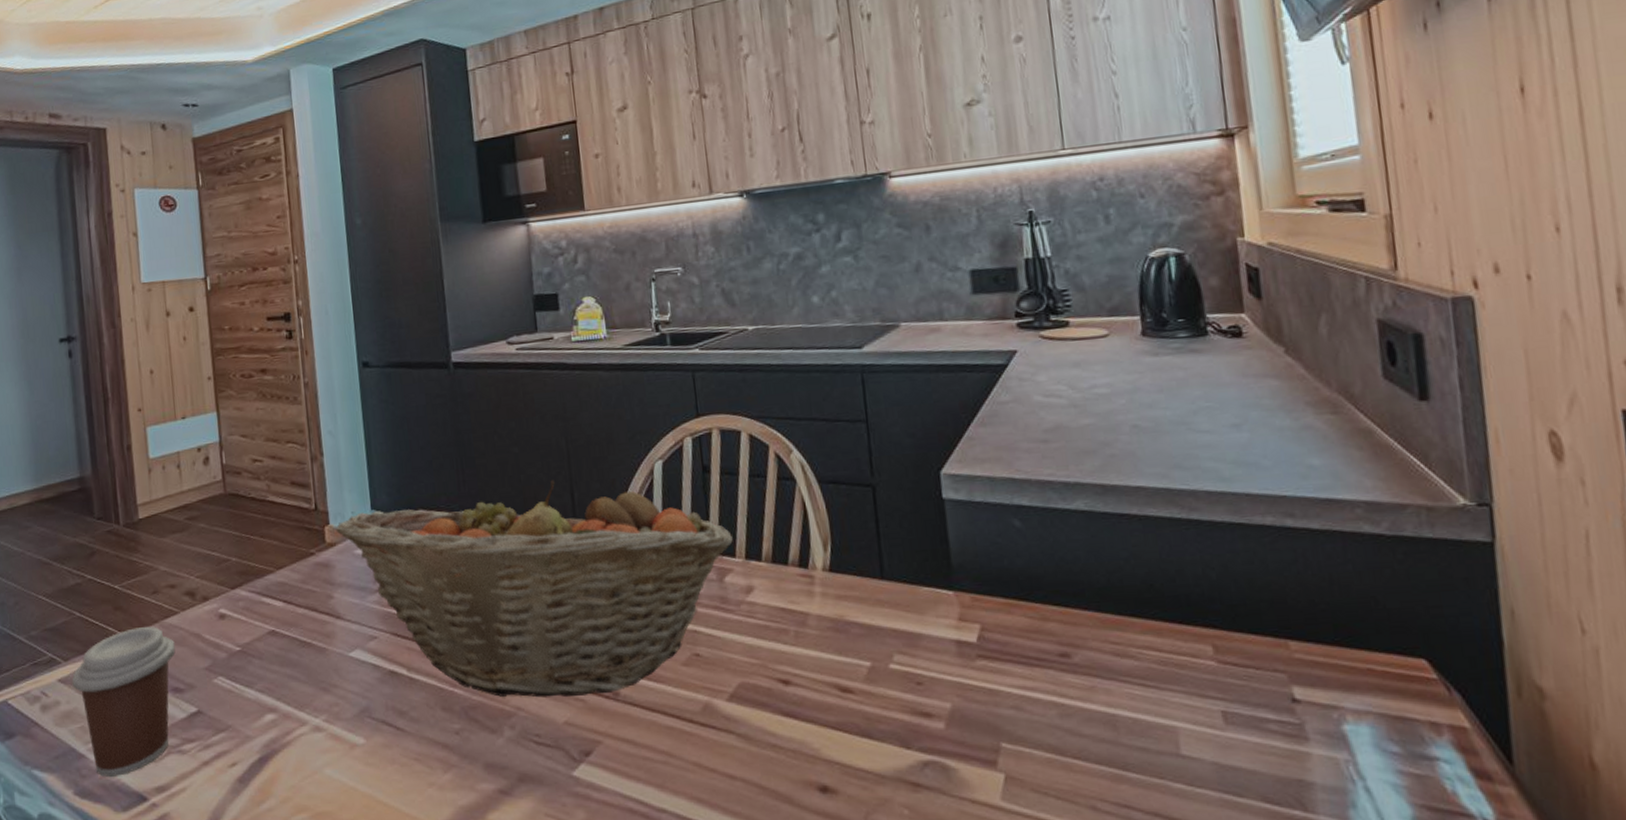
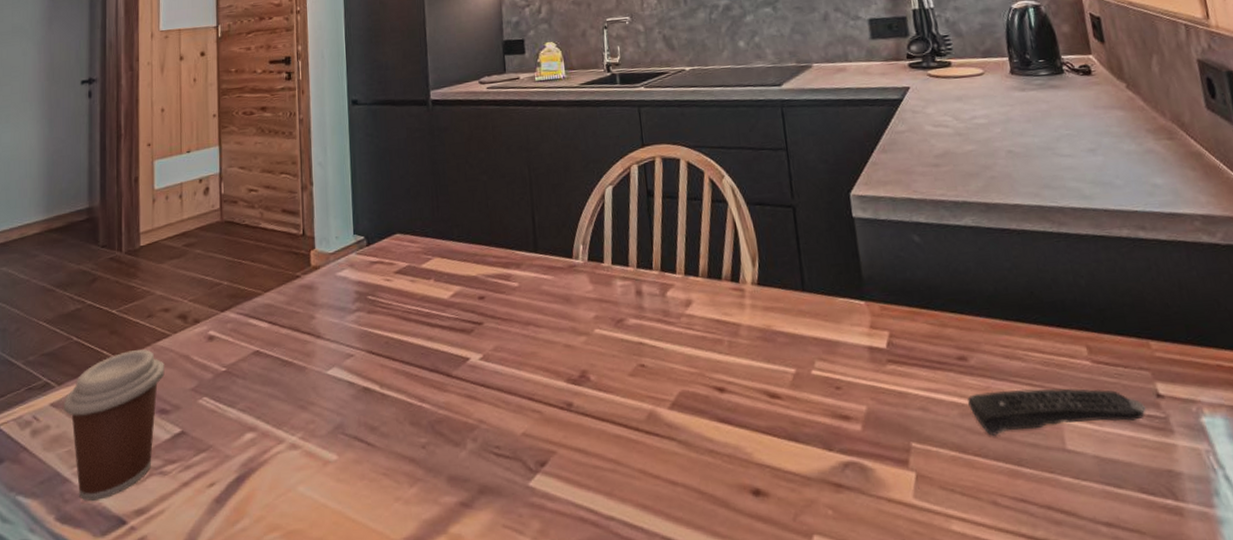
fruit basket: present [335,479,733,698] -> none [320,204,674,411]
remote control: none [1069,689,1278,738] -> present [968,388,1146,436]

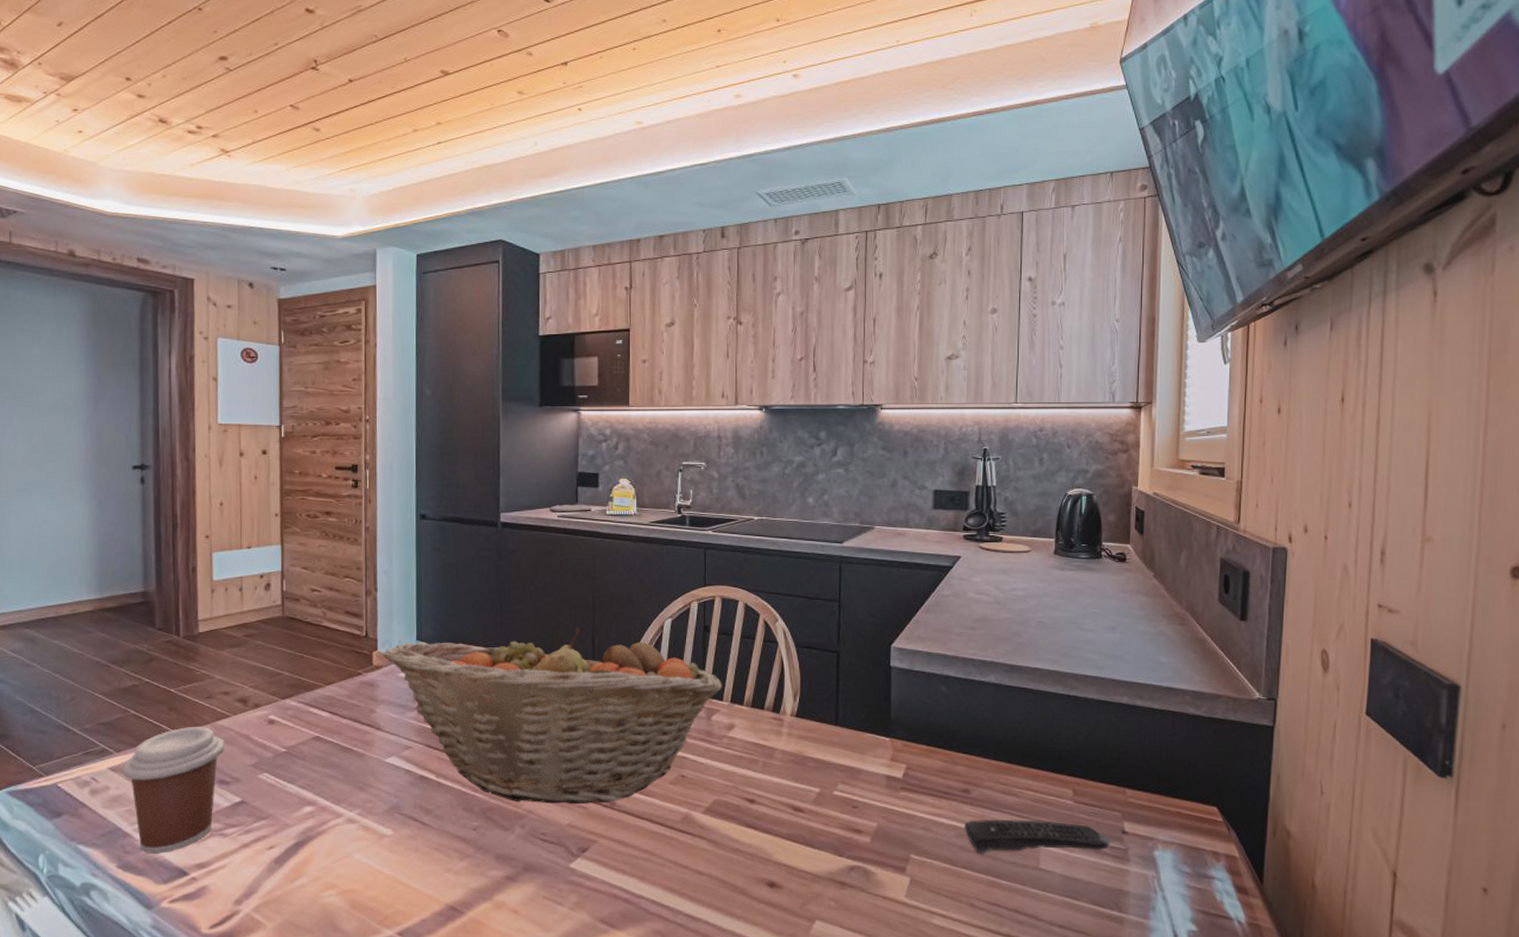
fruit basket: none [320,204,674,411] -> present [382,627,722,804]

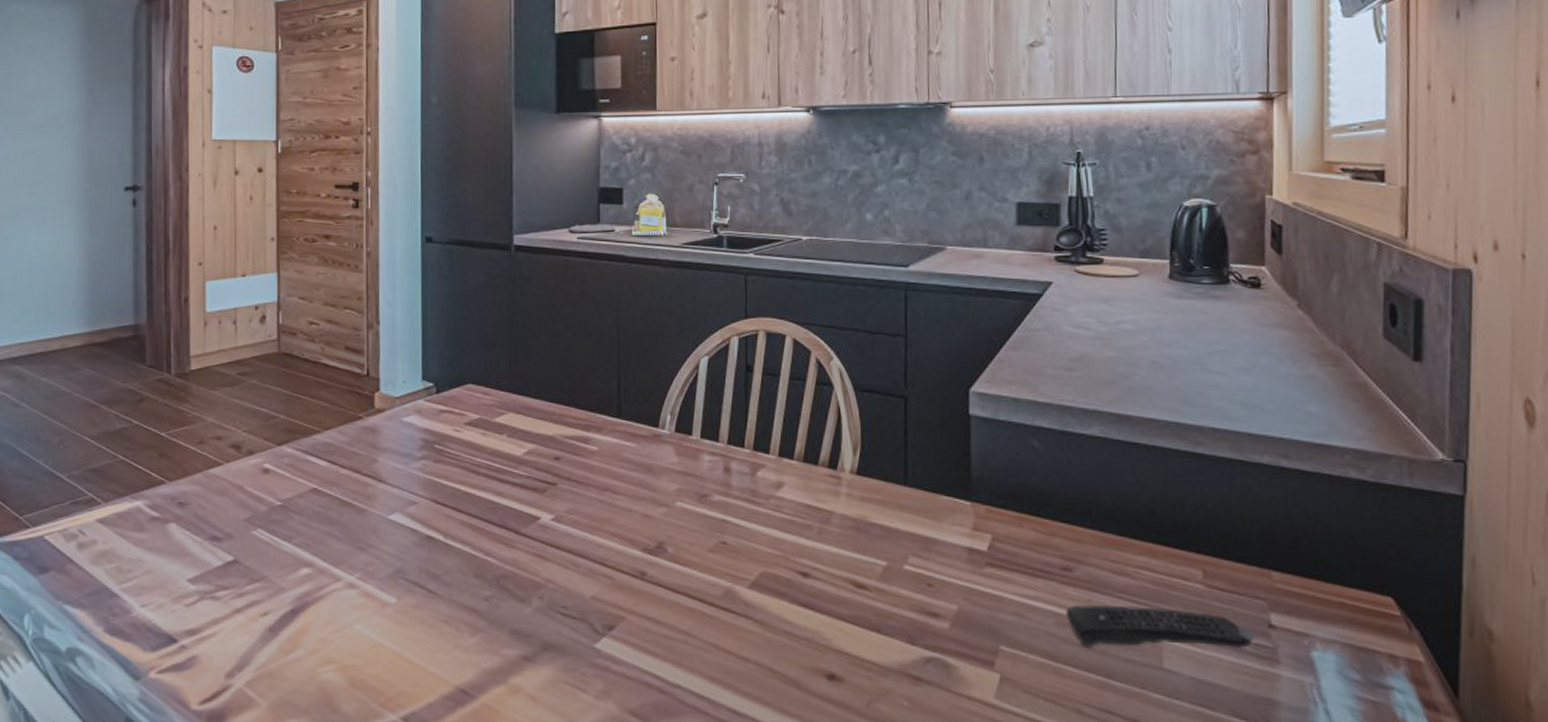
coffee cup: present [122,727,225,853] -> none [110,475,217,617]
fruit basket: present [382,627,722,804] -> none [385,366,768,573]

